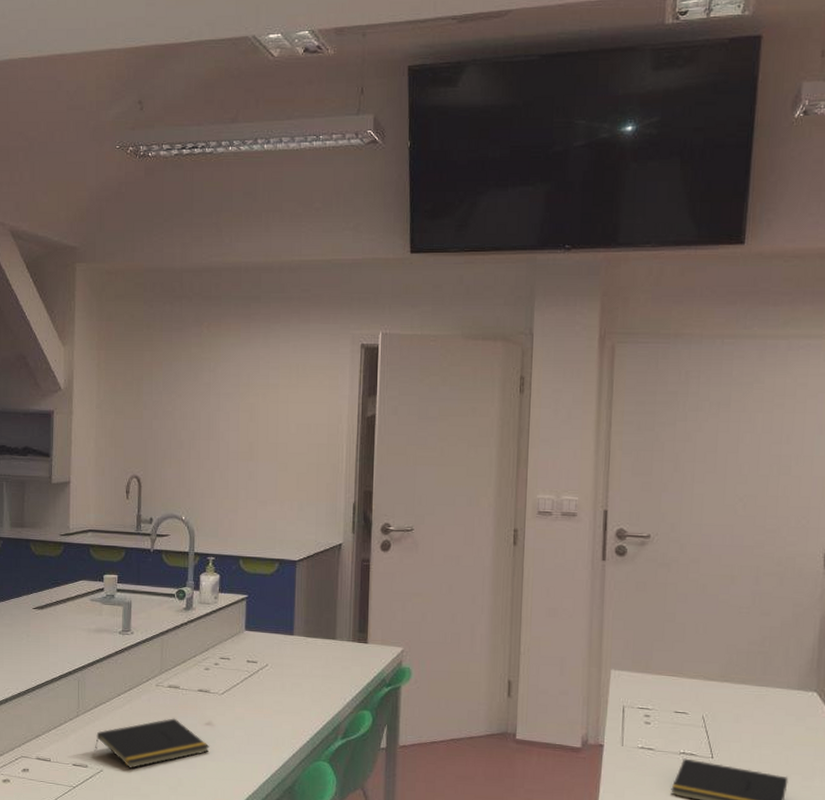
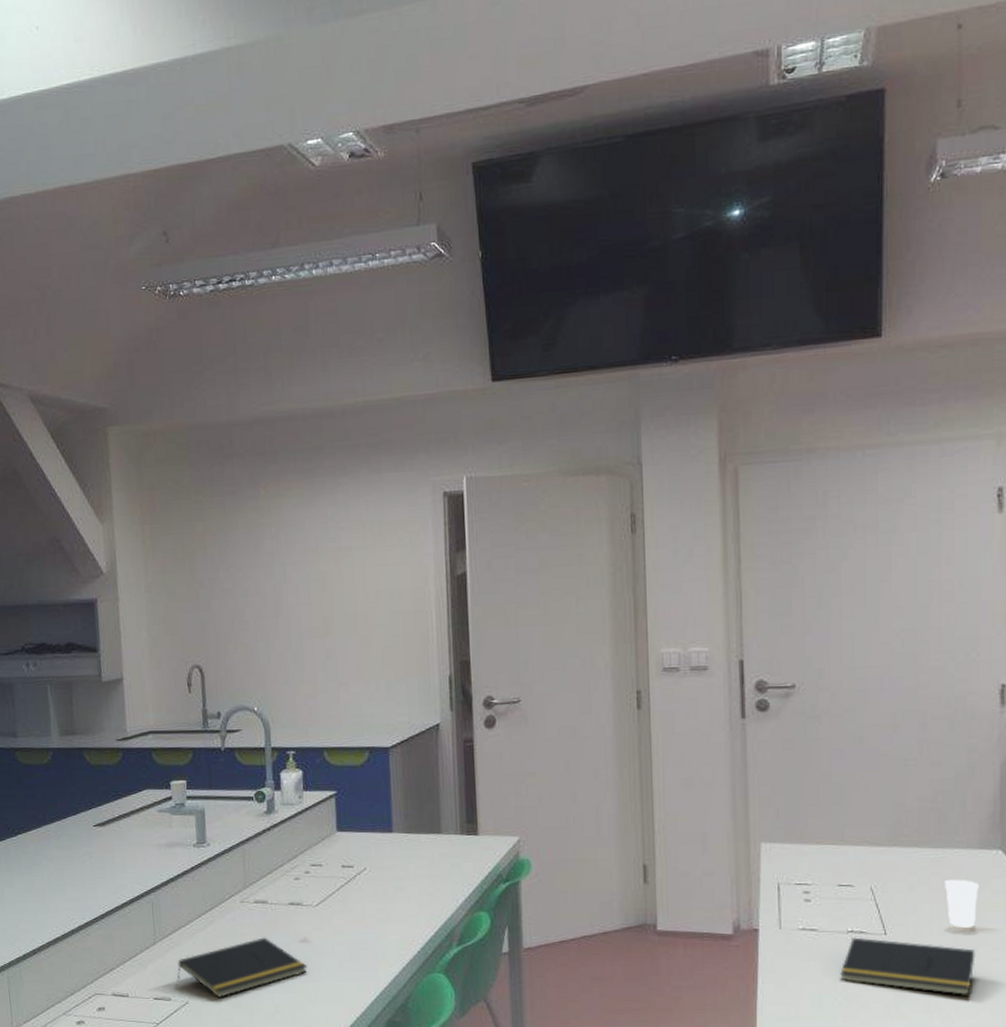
cup: none [766,714,795,758] -> present [945,879,979,928]

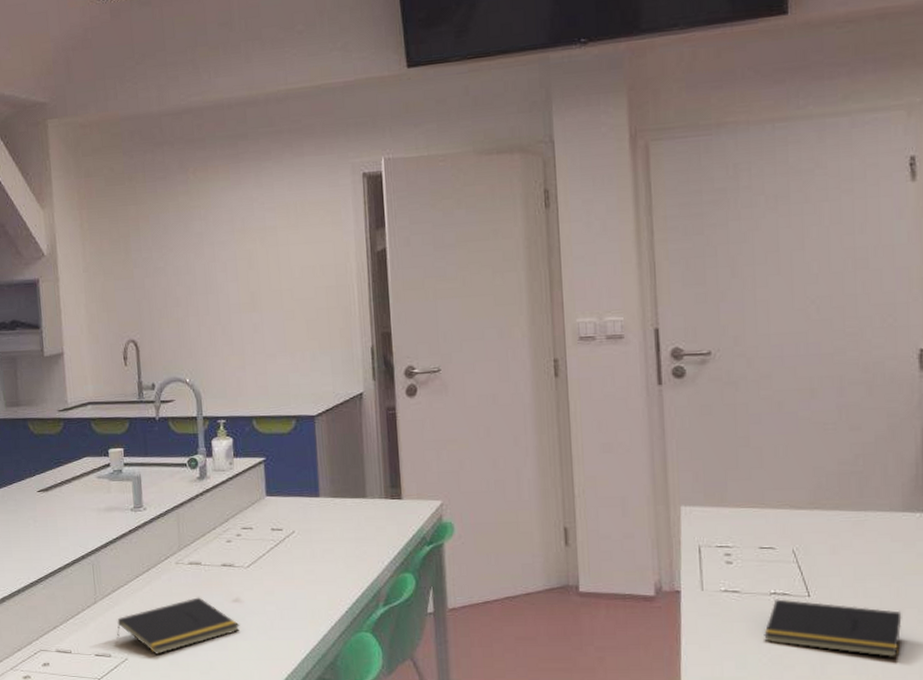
cup: present [945,879,979,928] -> none [868,541,903,590]

